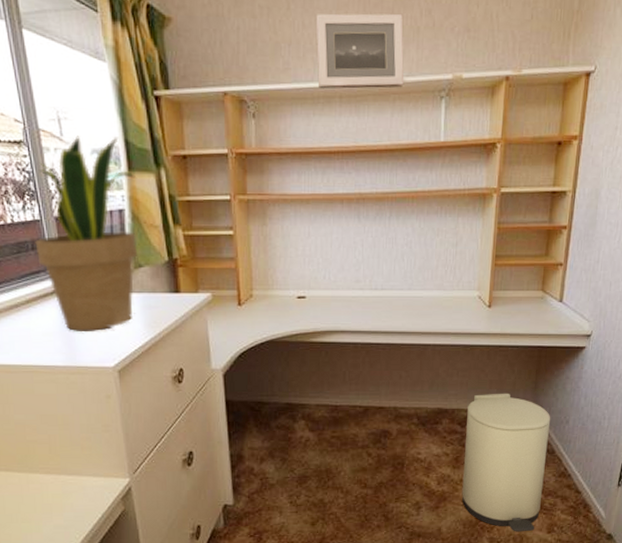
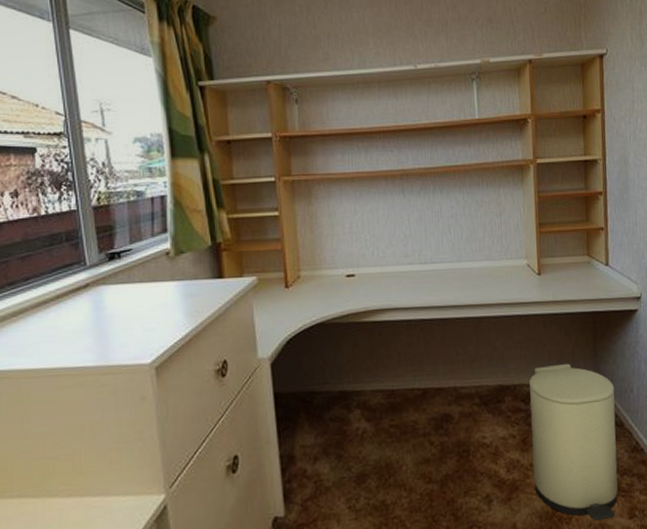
potted plant: present [35,135,137,333] -> none [70,125,180,327]
picture frame: present [315,13,405,89] -> none [352,9,437,75]

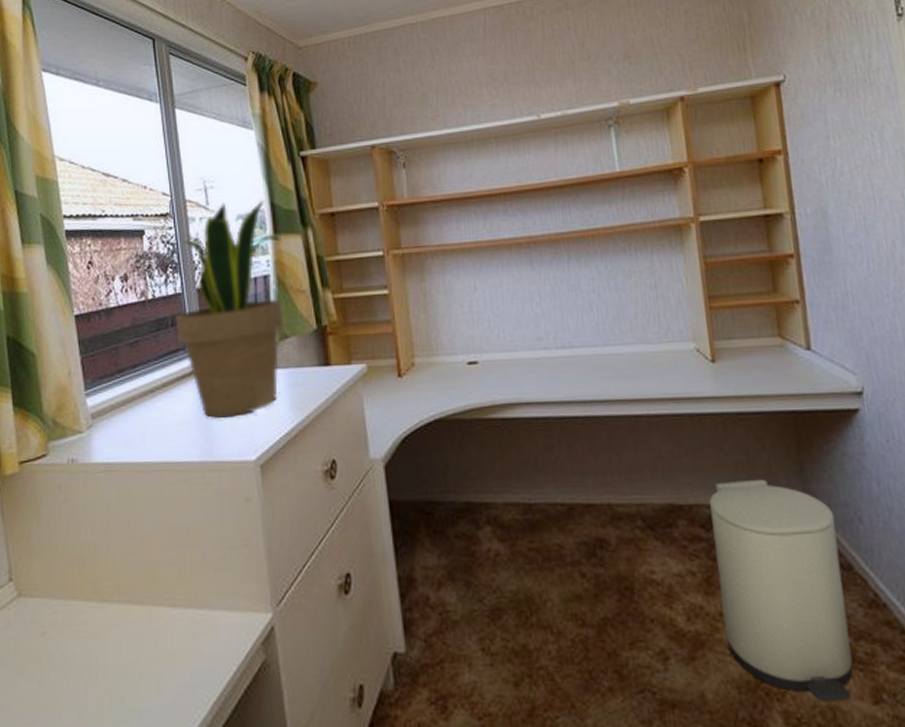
potted plant: none [70,125,180,327] -> present [175,200,283,419]

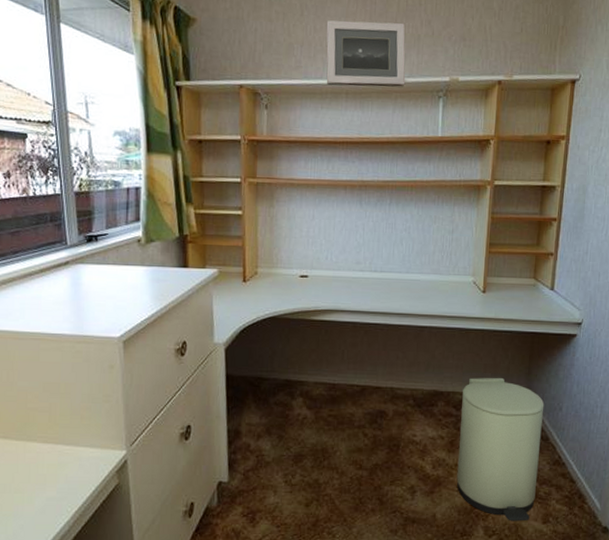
potted plant: present [175,200,283,419] -> none [54,118,155,303]
picture frame: none [462,50,565,131] -> present [326,20,406,87]

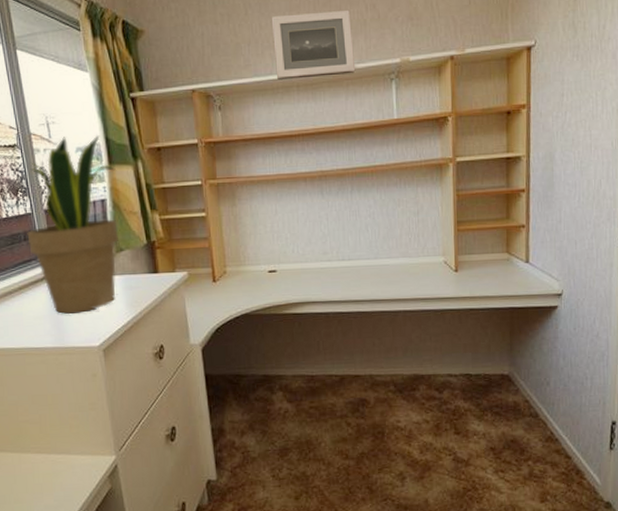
potted plant: none [54,118,155,303] -> present [27,135,118,315]
pedal bin: present [456,377,545,521] -> none [444,356,531,502]

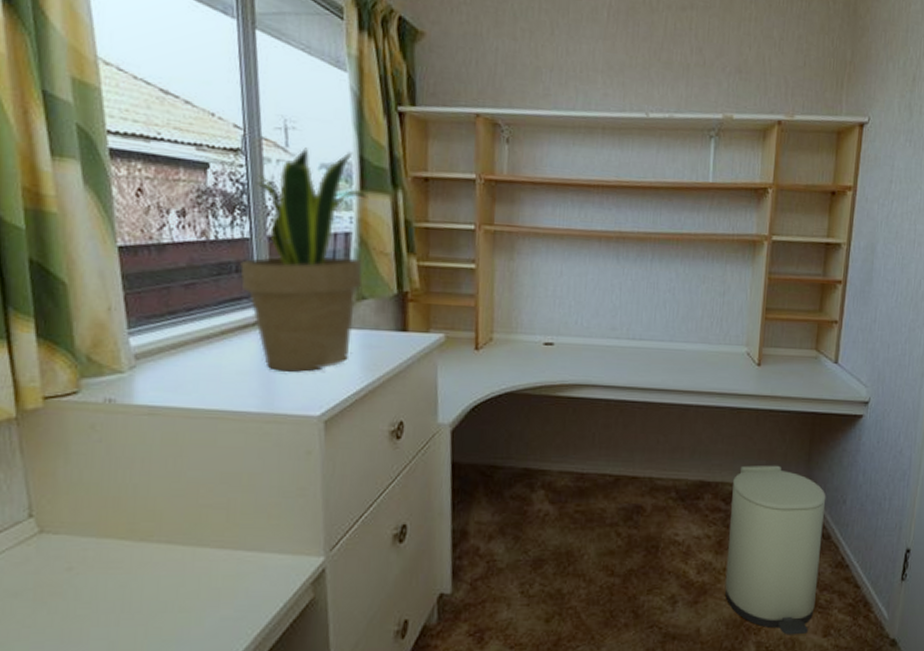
picture frame: present [271,9,356,79] -> none [579,42,673,124]
pedal bin: none [444,356,531,502] -> present [725,465,826,635]

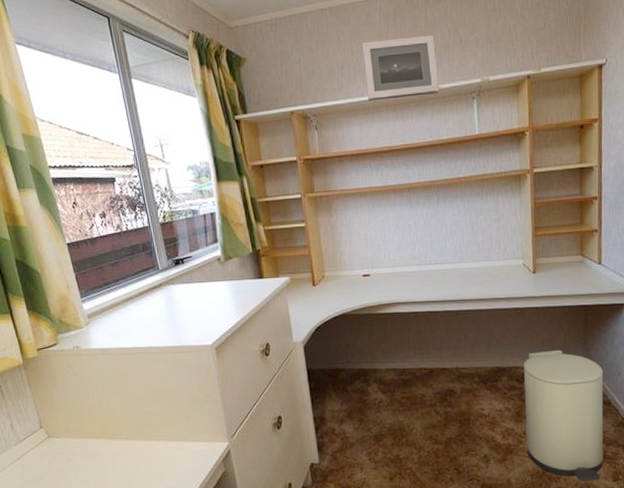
potted plant: present [240,147,370,373] -> none [145,155,227,317]
picture frame: none [579,42,673,124] -> present [362,34,440,100]

